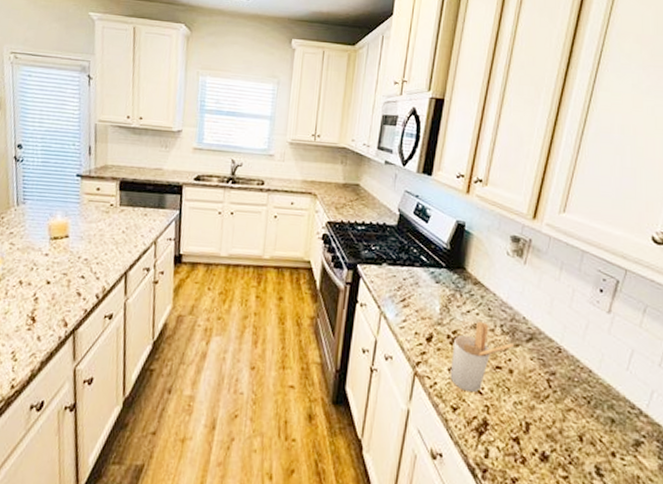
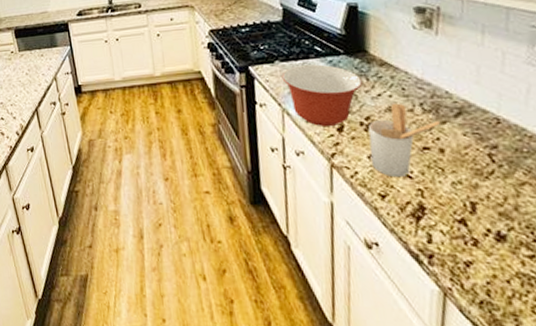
mixing bowl: none [386,271,456,335] -> present [281,64,362,126]

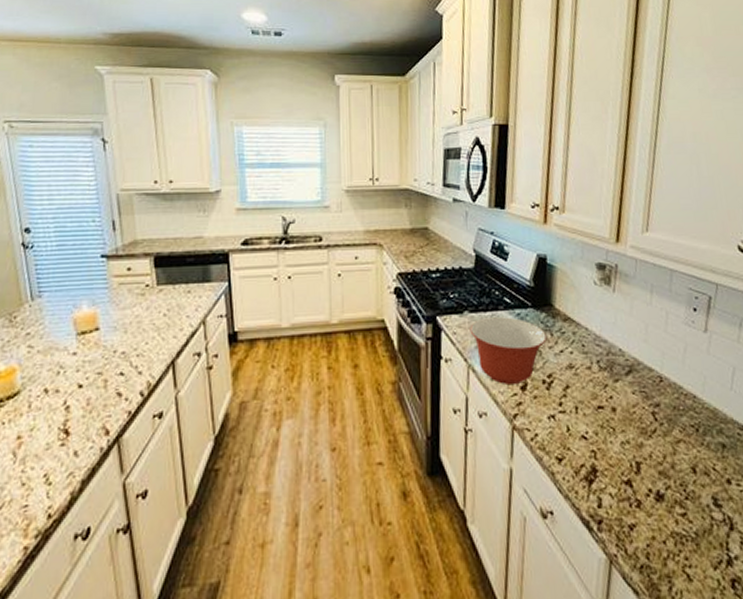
utensil holder: present [368,103,440,178] -> none [550,360,613,439]

